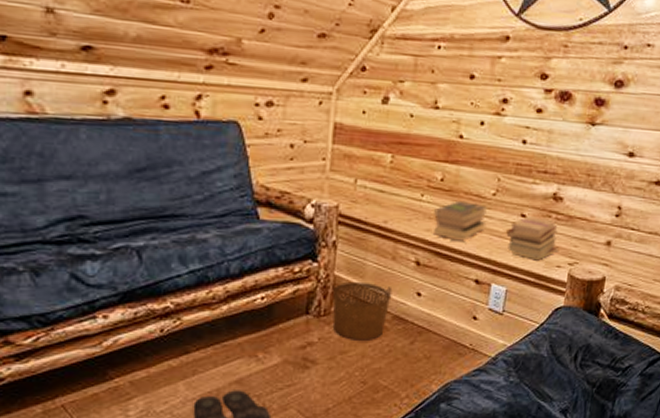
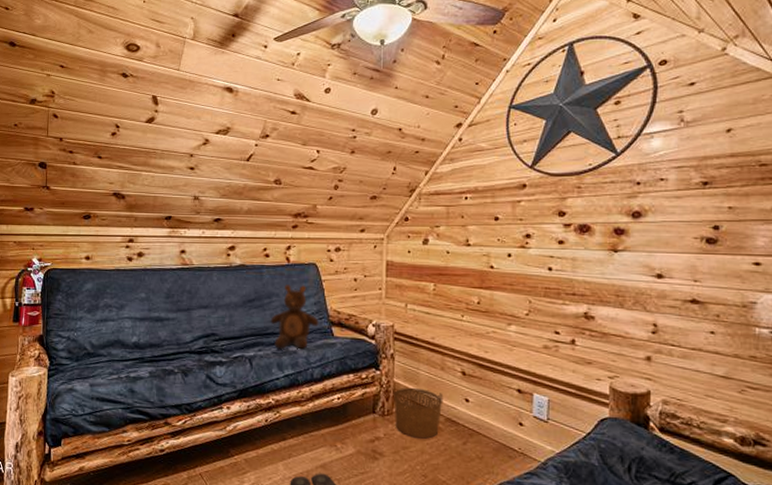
teddy bear: none [169,149,240,239] -> present [270,284,319,351]
books: present [434,200,487,241] -> none [474,320,523,355]
books: present [506,216,560,261] -> none [543,333,597,374]

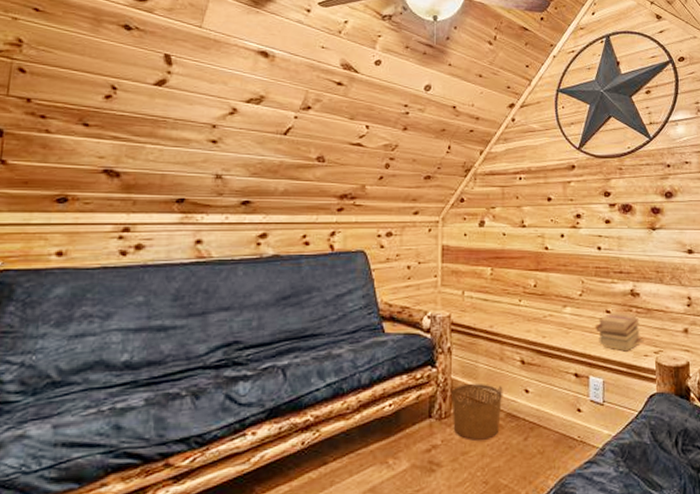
teddy bear: present [270,284,319,351] -> none [309,276,368,353]
books: none [543,333,597,374] -> present [596,312,644,352]

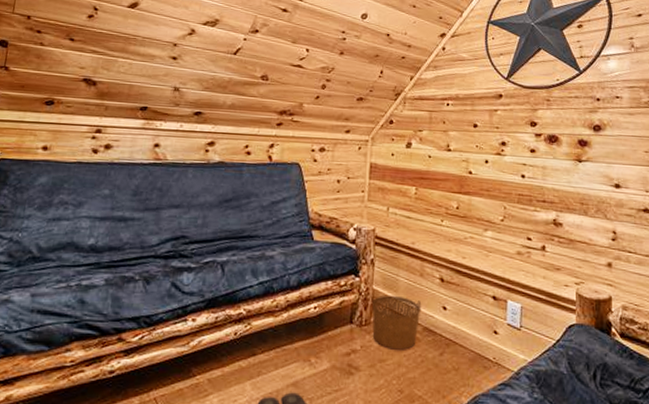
books: present [596,312,644,352] -> none [516,239,565,280]

